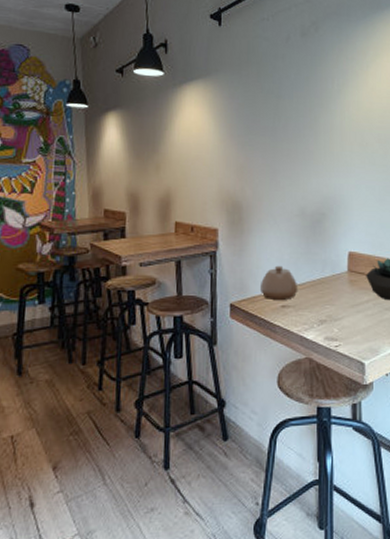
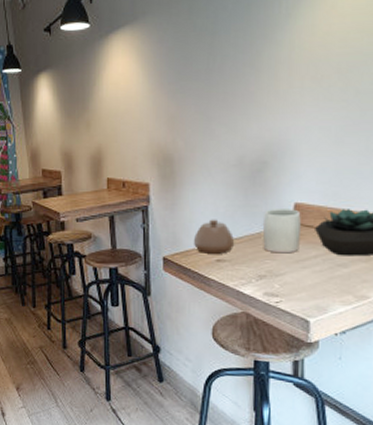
mug: none [322,257,356,299] -> present [262,209,302,254]

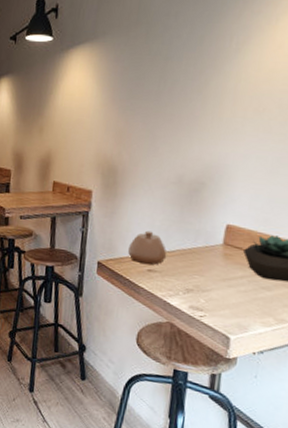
mug: present [262,209,302,254] -> none [193,227,232,272]

